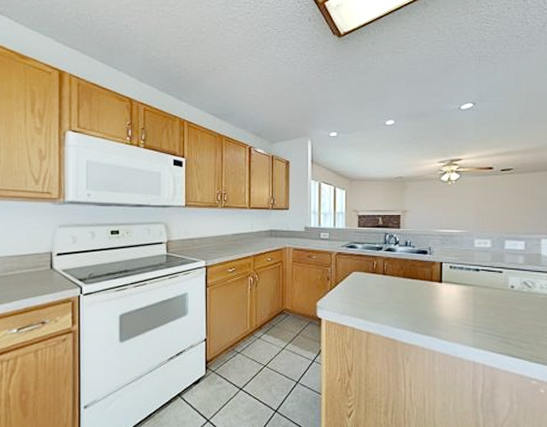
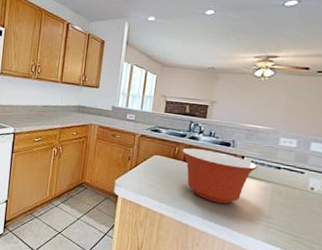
mixing bowl: none [380,261,458,313] -> present [182,148,258,204]

